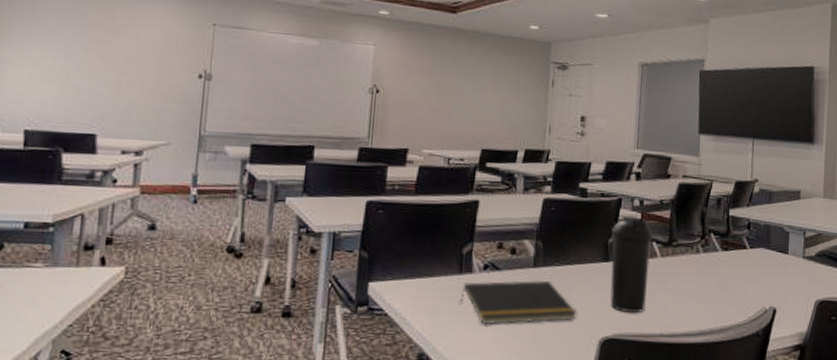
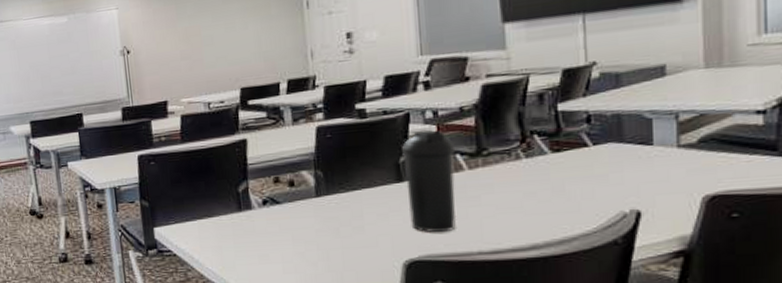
notepad: present [460,280,578,324] -> none [244,208,373,256]

